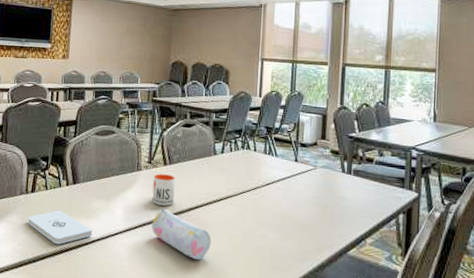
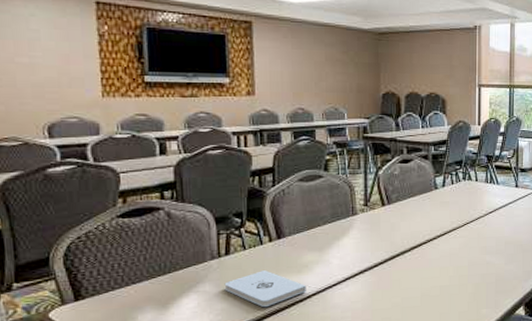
pencil case: present [151,208,211,261] -> none [373,250,437,297]
mug: present [152,174,175,206] -> none [371,215,396,248]

